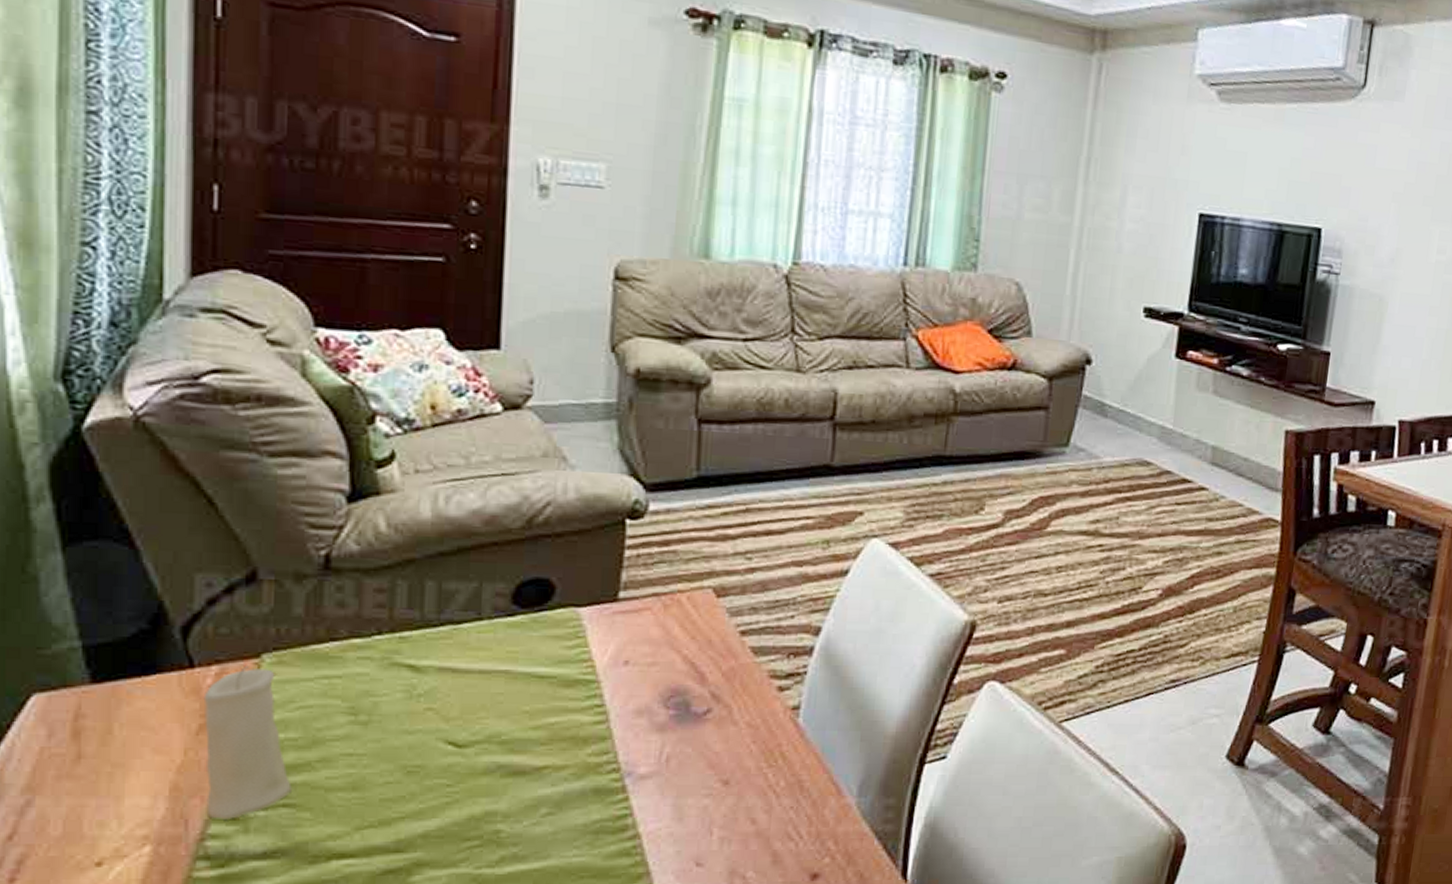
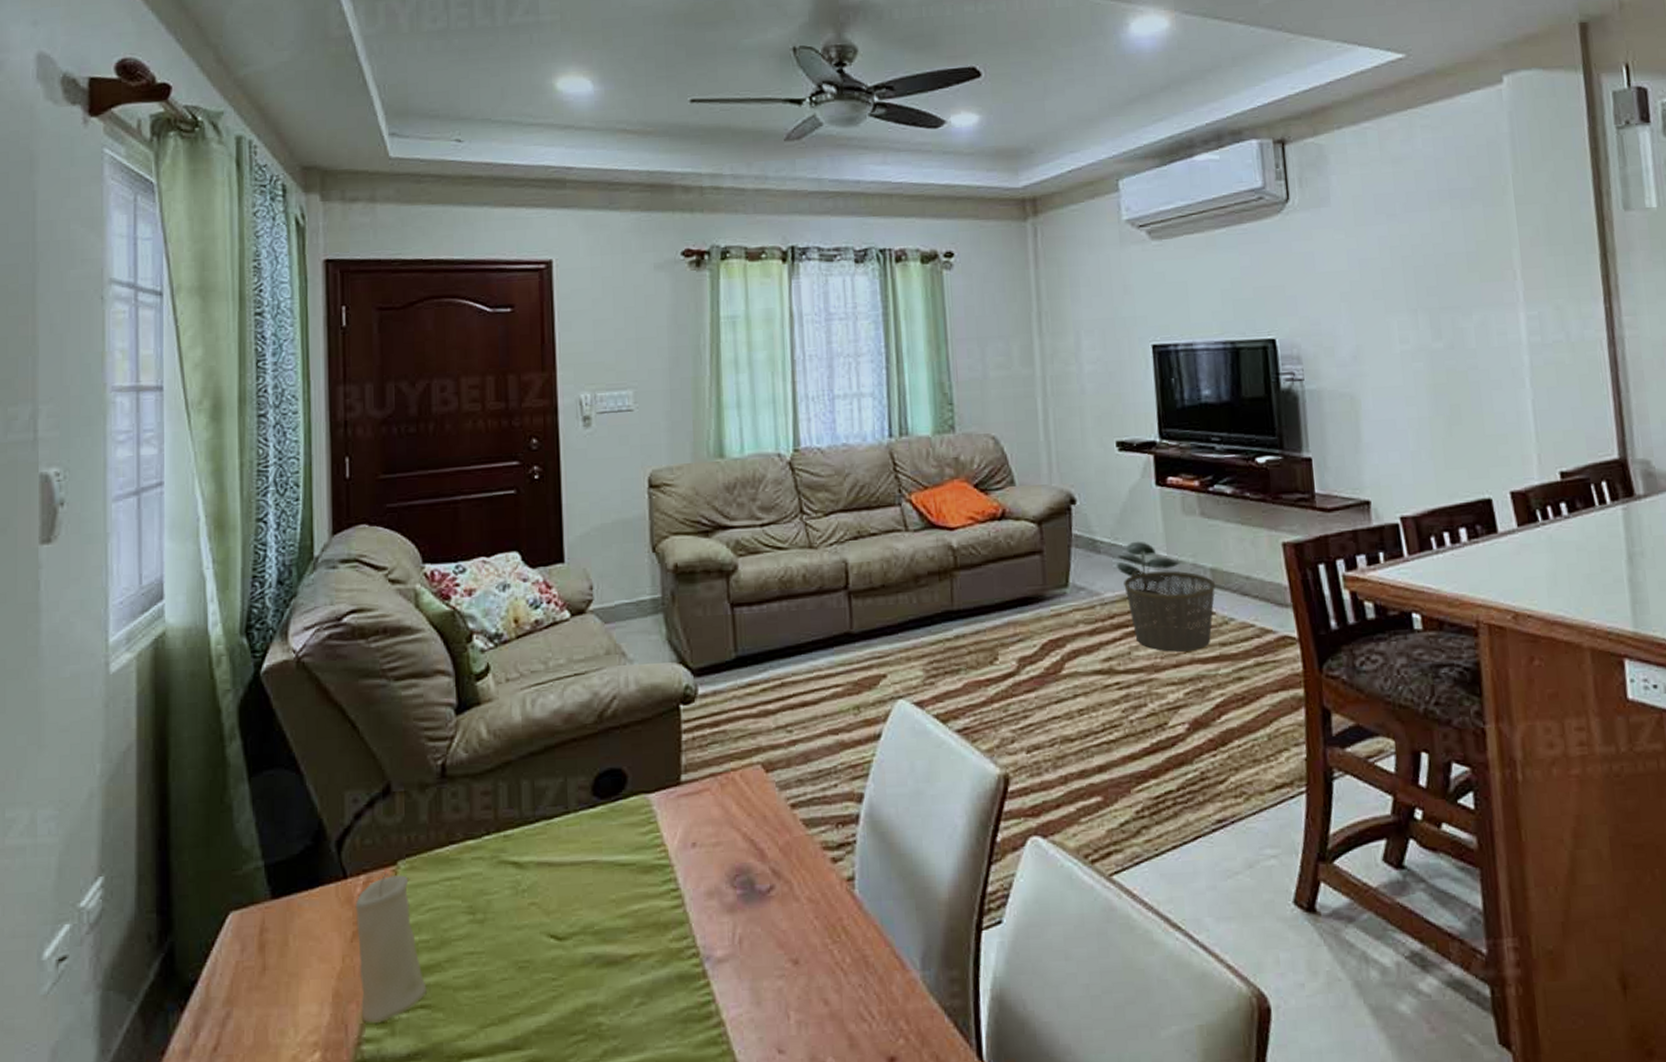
potted plant: none [1120,410,1184,482] -> present [1115,541,1180,612]
basket: none [1124,438,1215,523] -> present [1124,570,1216,652]

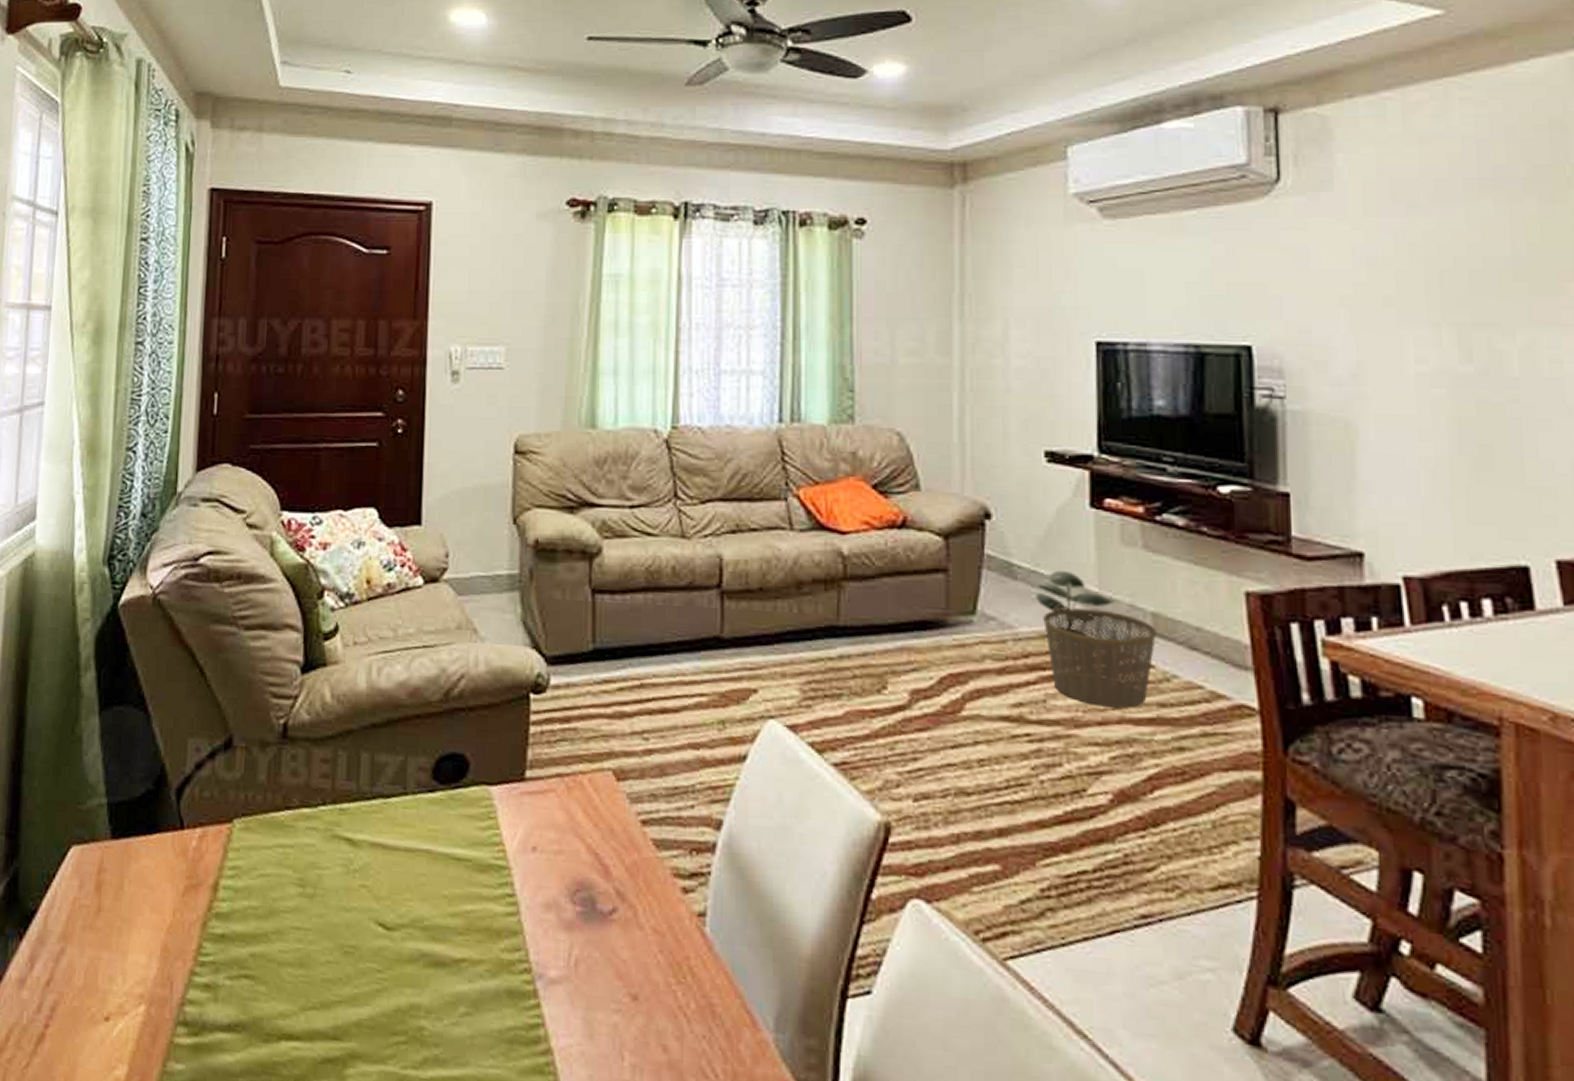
candle: present [355,873,427,1024] -> none [187,830,252,987]

